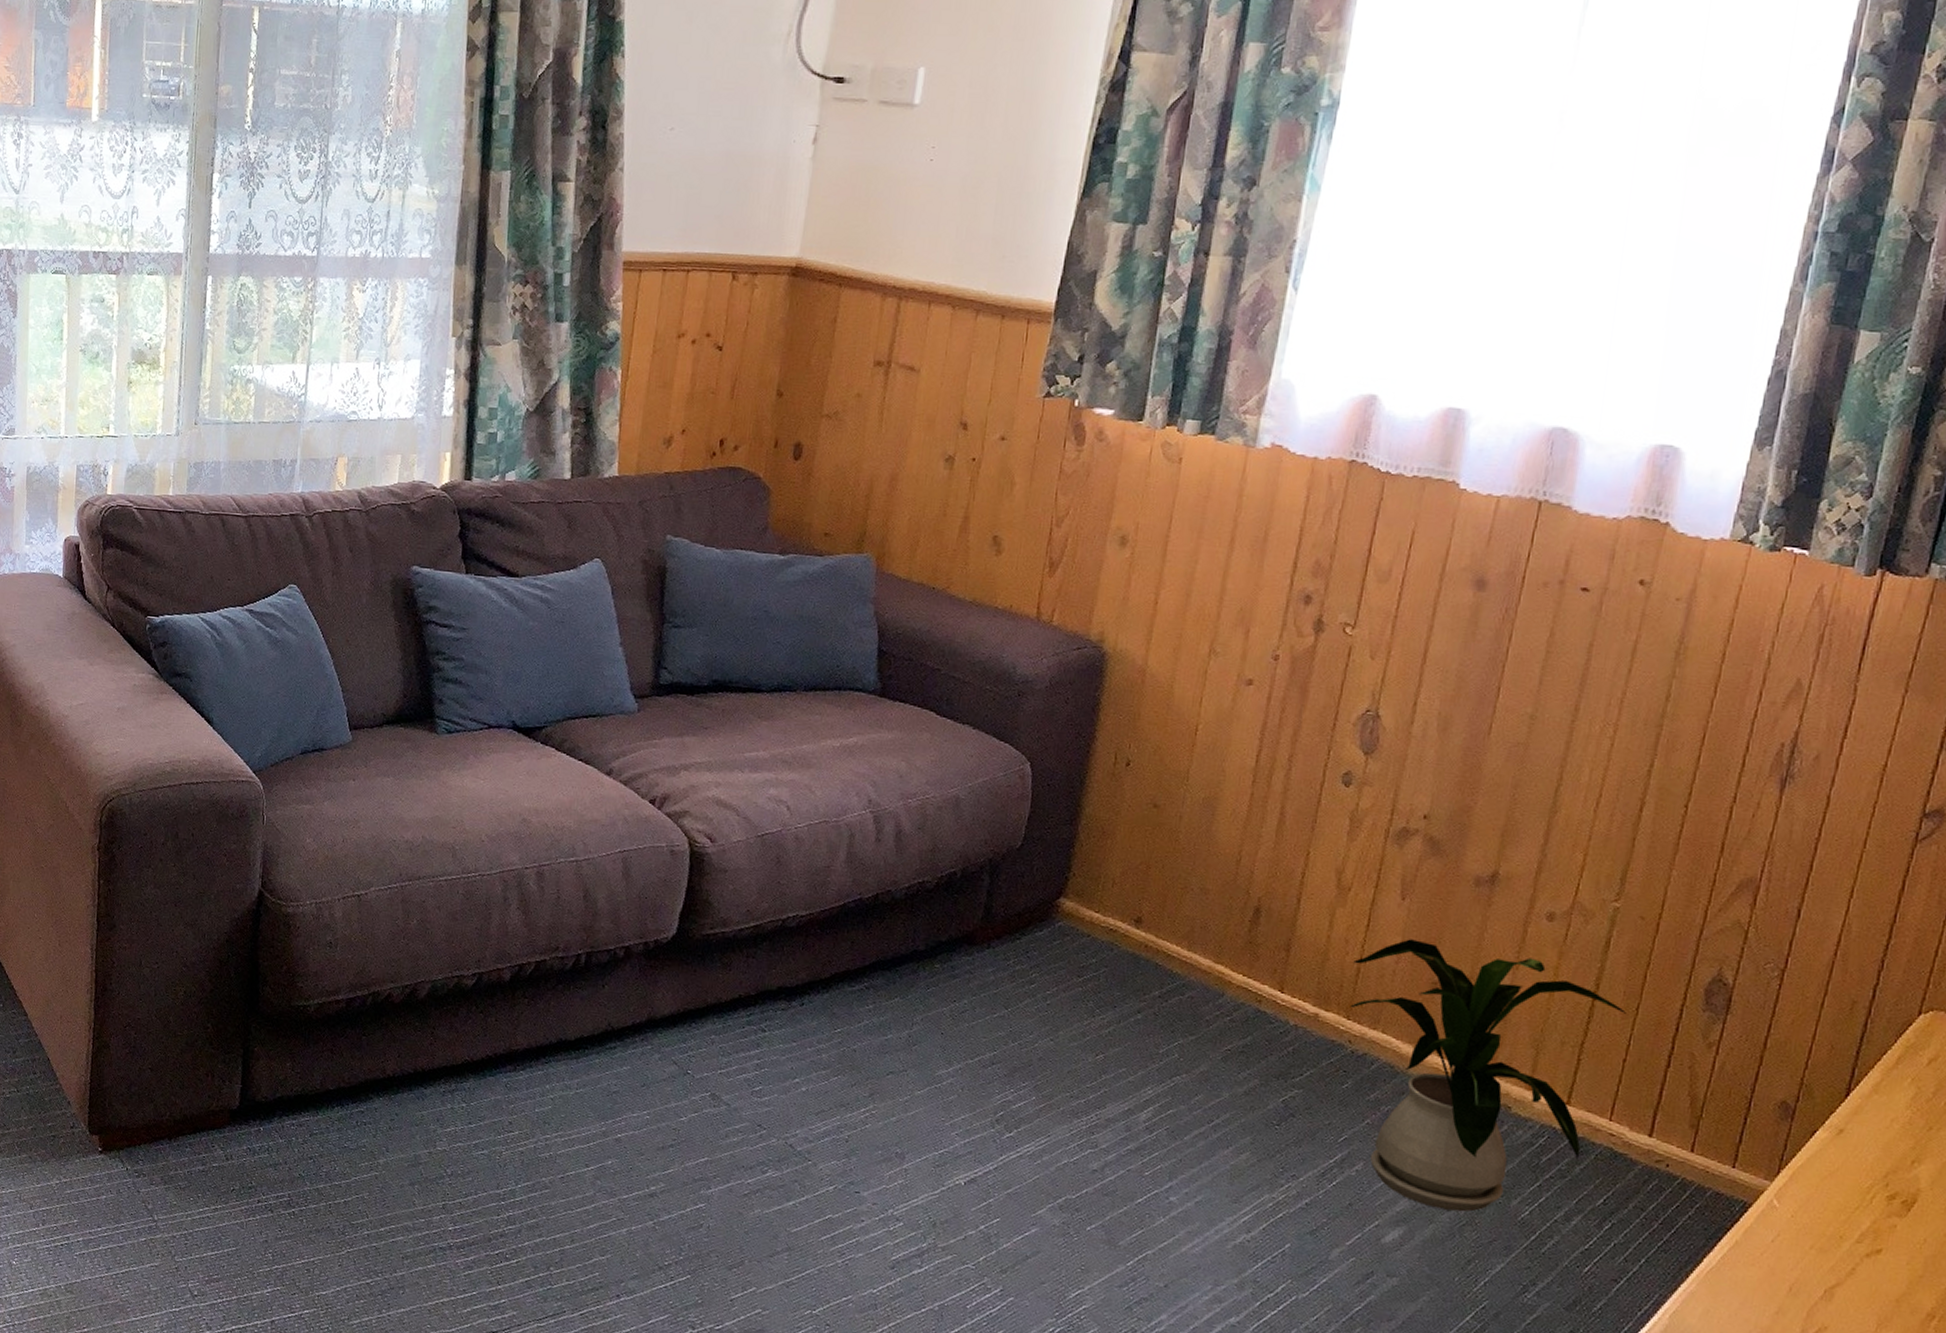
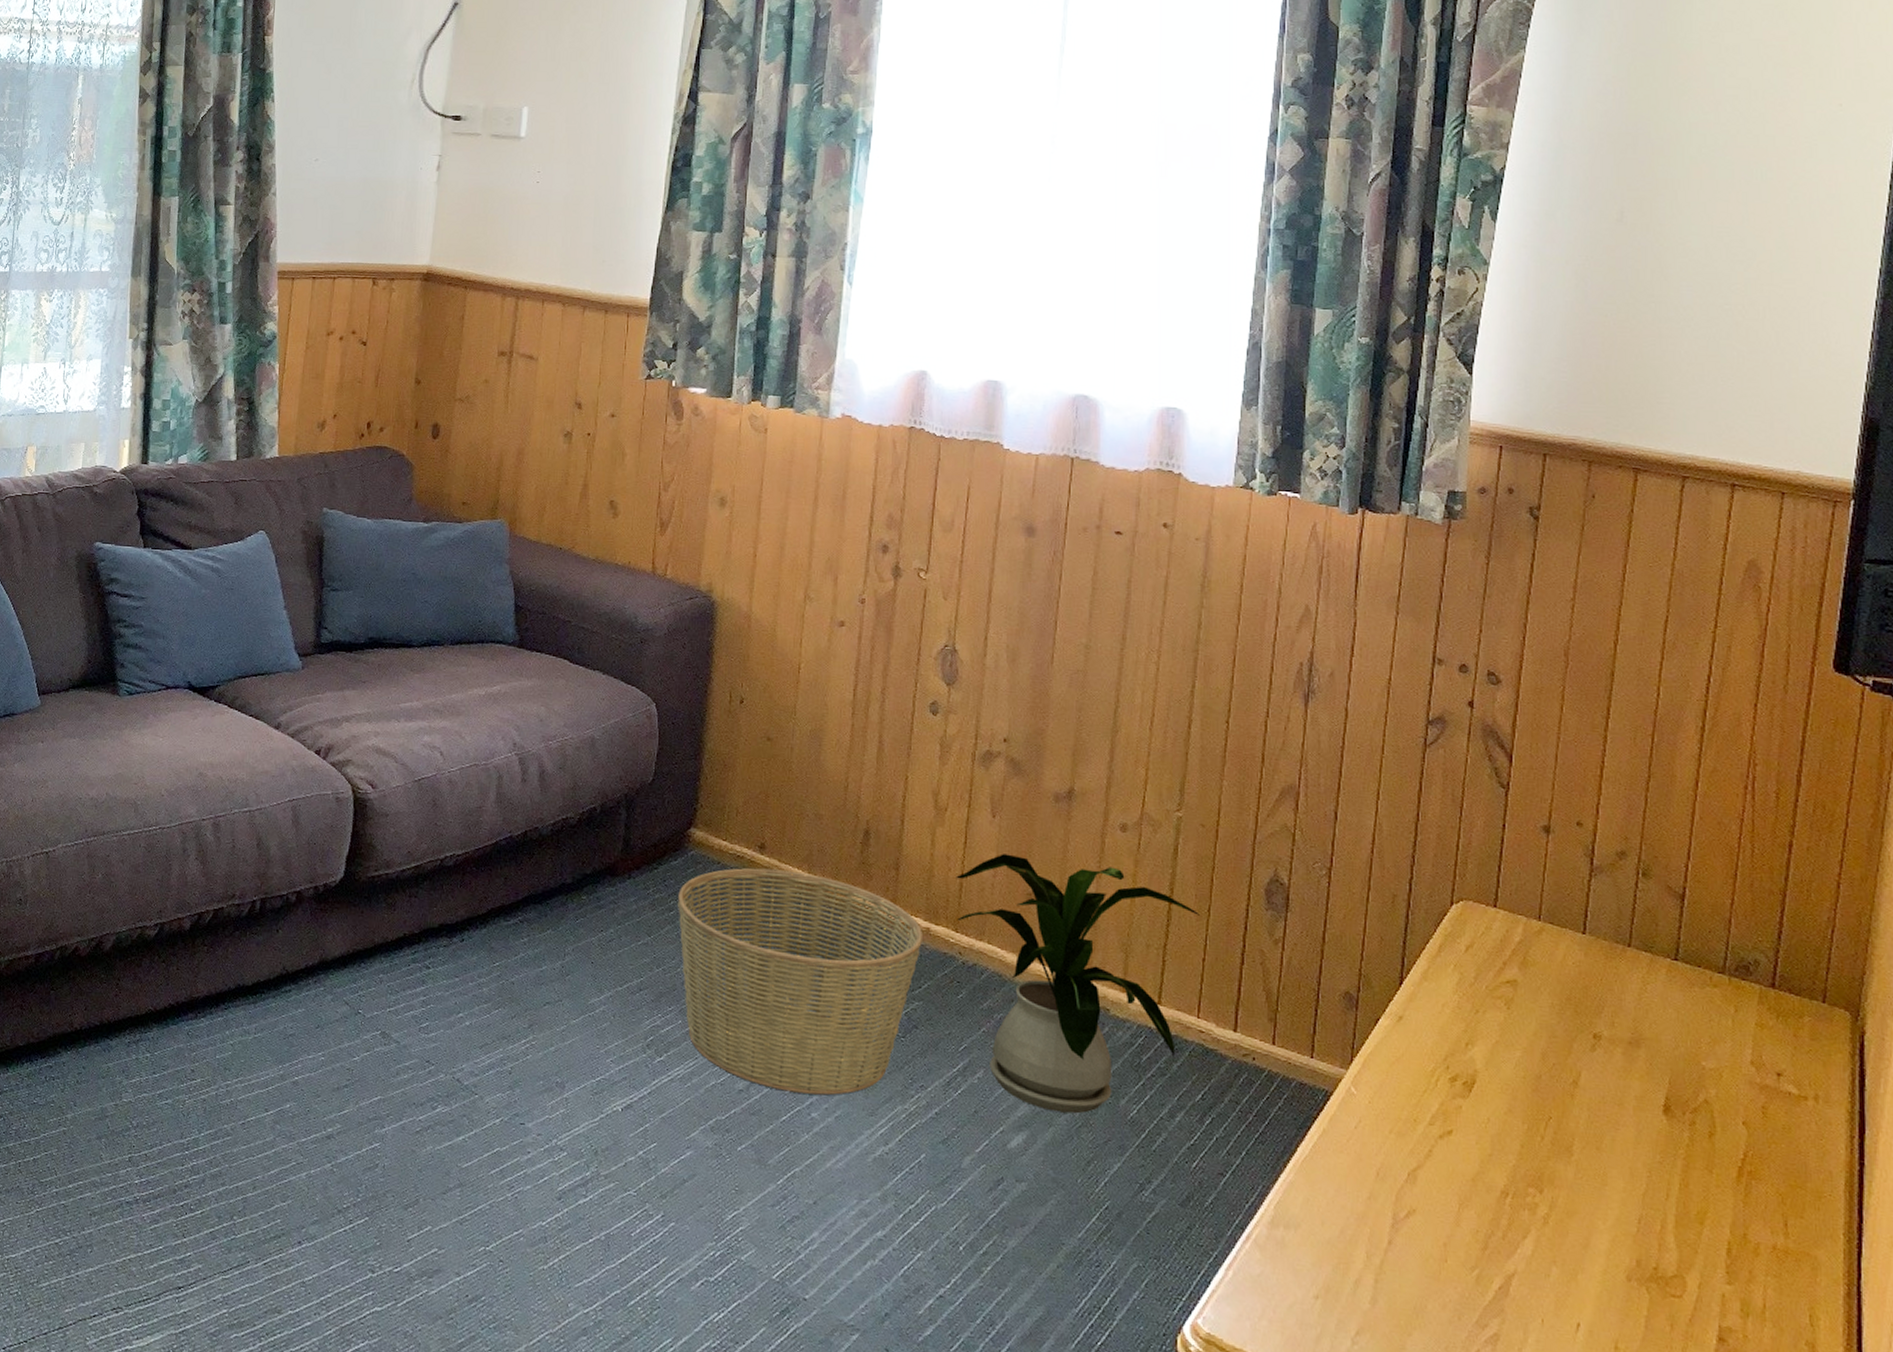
basket: none [1040,942,1311,1180] -> present [678,868,924,1096]

